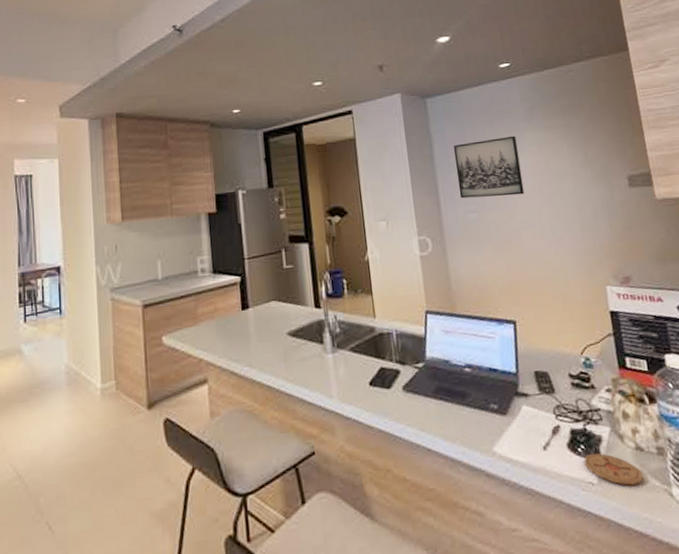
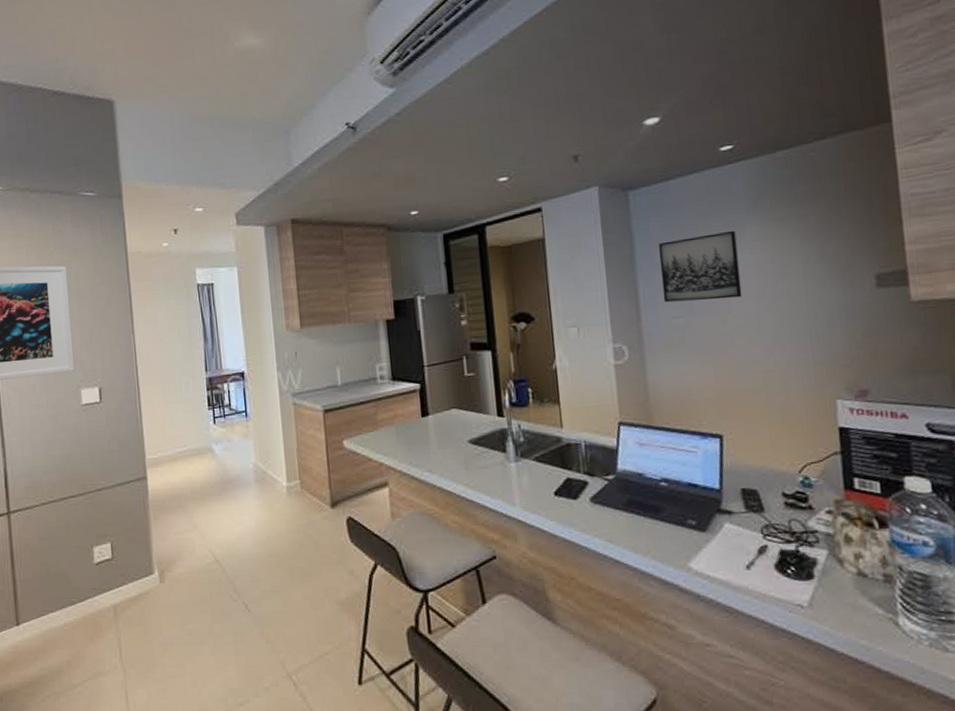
coaster: present [584,453,643,486] -> none [793,576,863,611]

